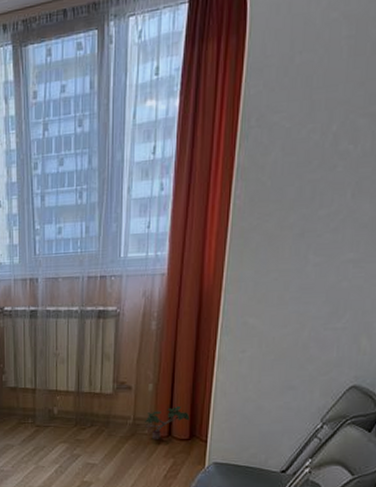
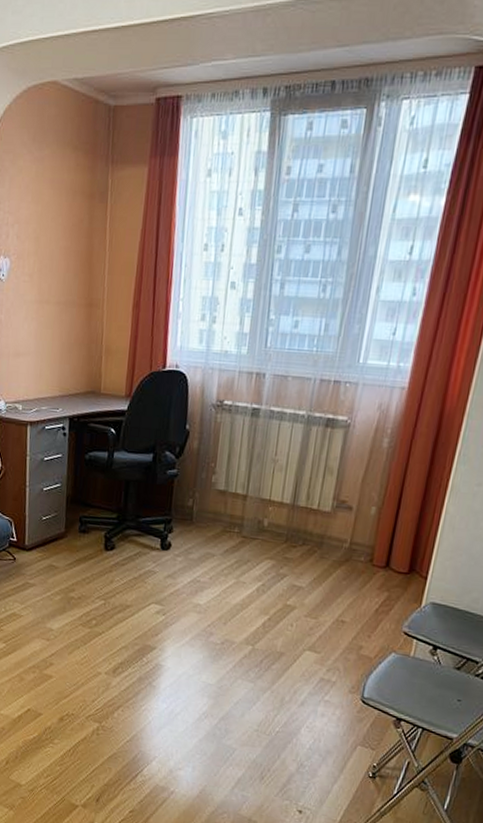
potted plant: present [145,405,190,439] -> none [361,534,412,569]

